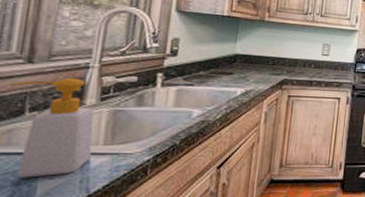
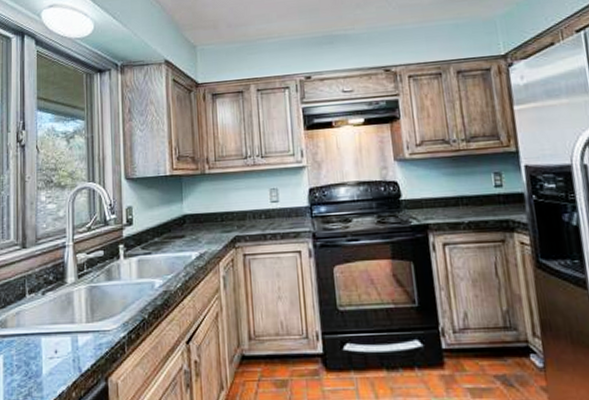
soap bottle: present [10,77,93,178] -> none [13,258,78,358]

